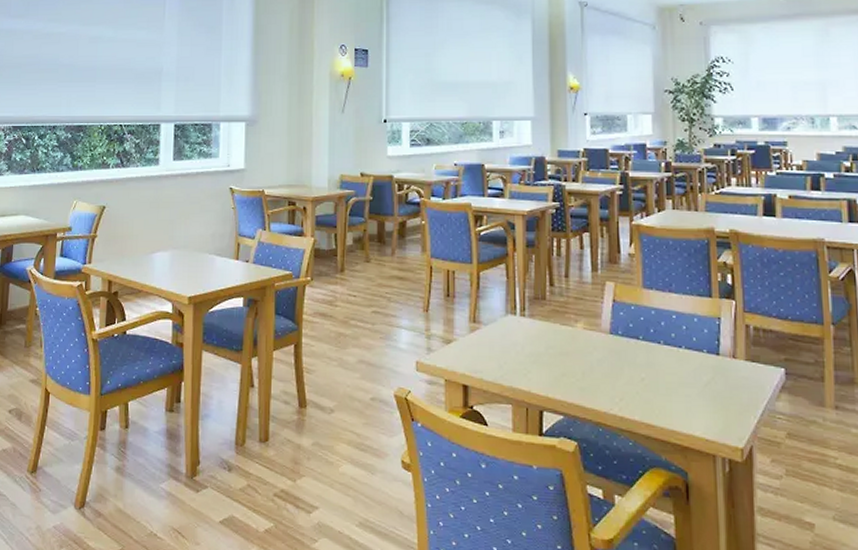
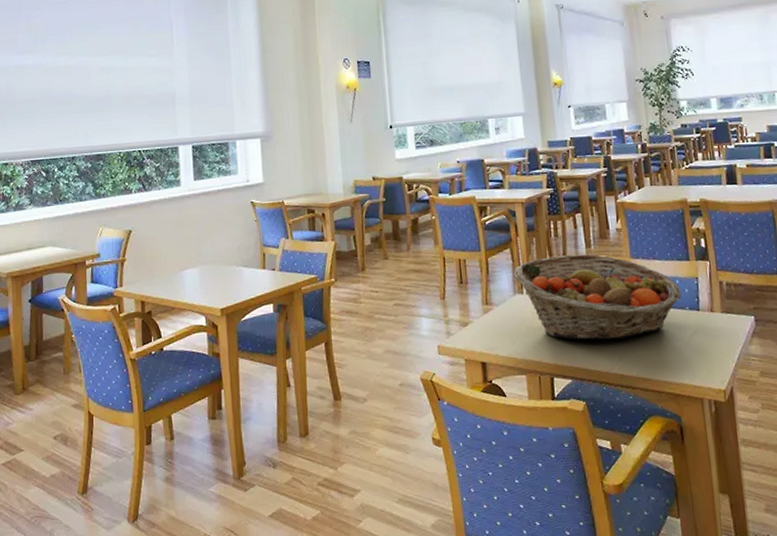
fruit basket: none [507,276,700,377] -> present [513,254,682,340]

